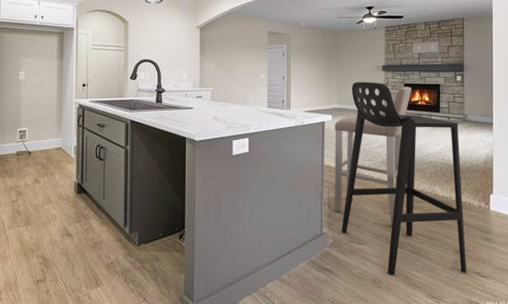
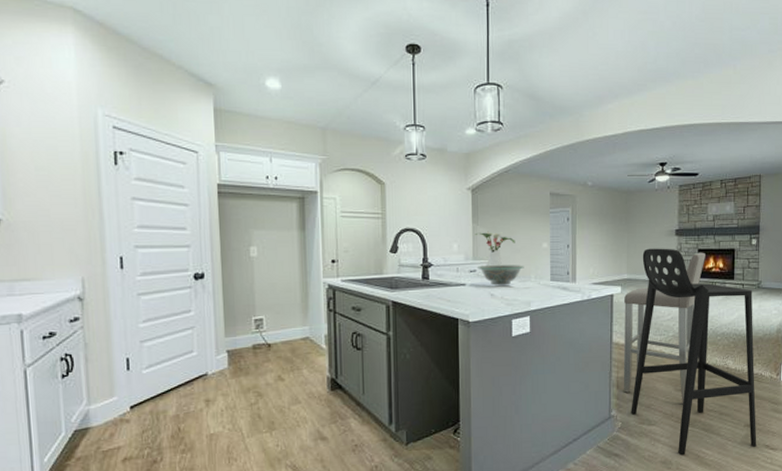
flower arrangement: none [202,63,237,94] -> present [475,231,515,267]
decorative bowl: none [204,91,244,110] -> present [478,264,524,286]

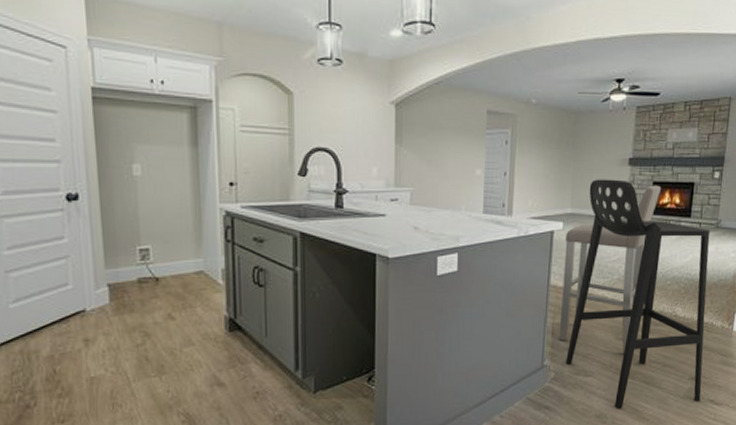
flower arrangement: present [475,231,515,267] -> none [398,153,444,195]
decorative bowl: present [478,264,524,286] -> none [400,192,454,217]

